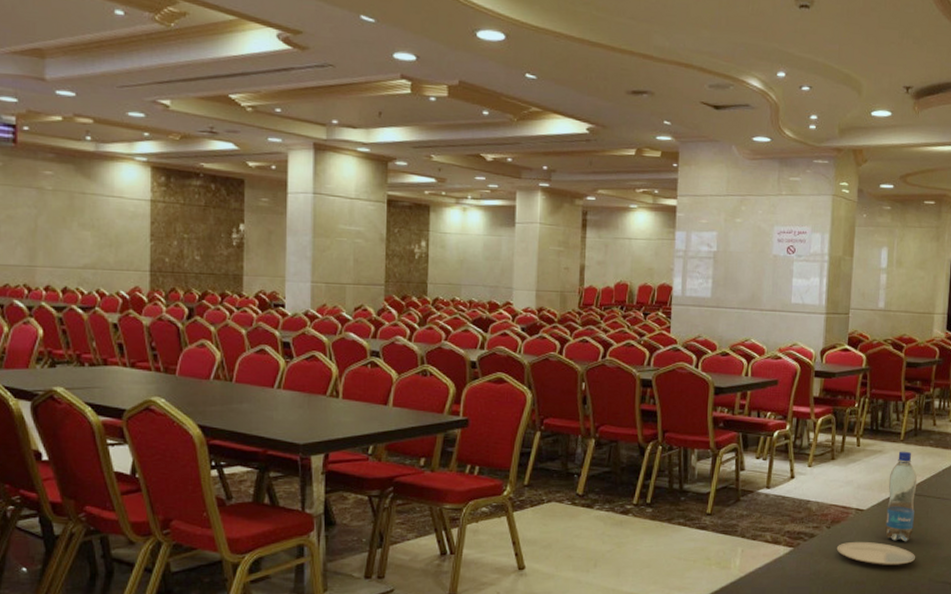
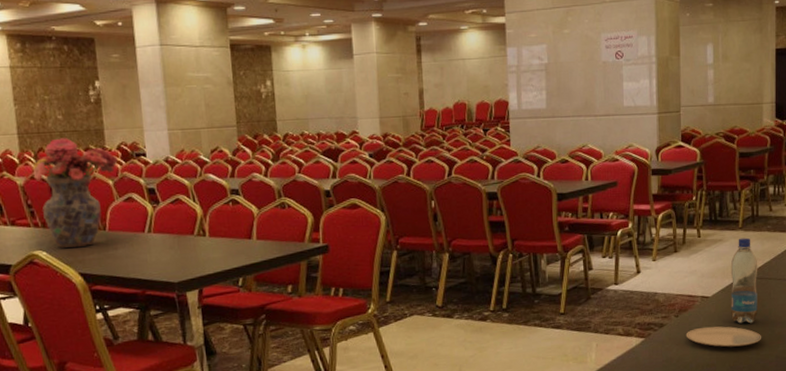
flower arrangement: none [161,280,254,398] -> present [32,138,118,249]

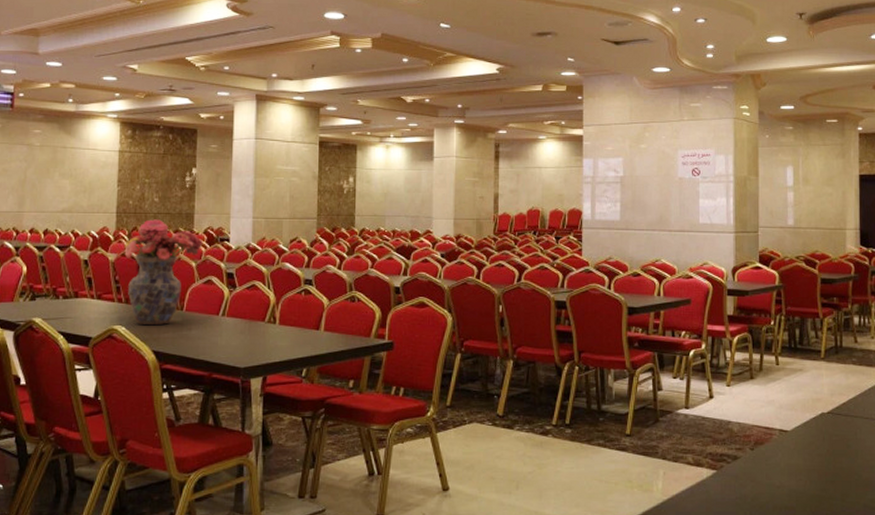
plate: present [685,326,761,348] -> none [762,464,847,490]
bottle: present [731,237,758,324] -> none [812,369,843,465]

